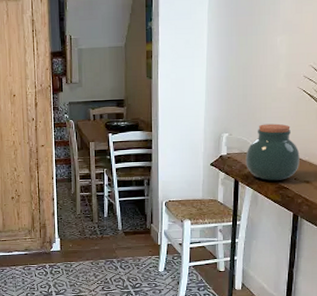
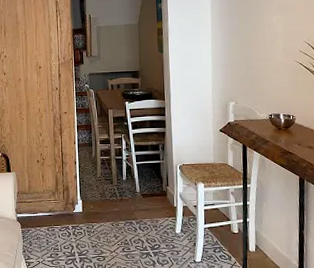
jar: present [246,123,300,181] -> none [251,93,302,146]

